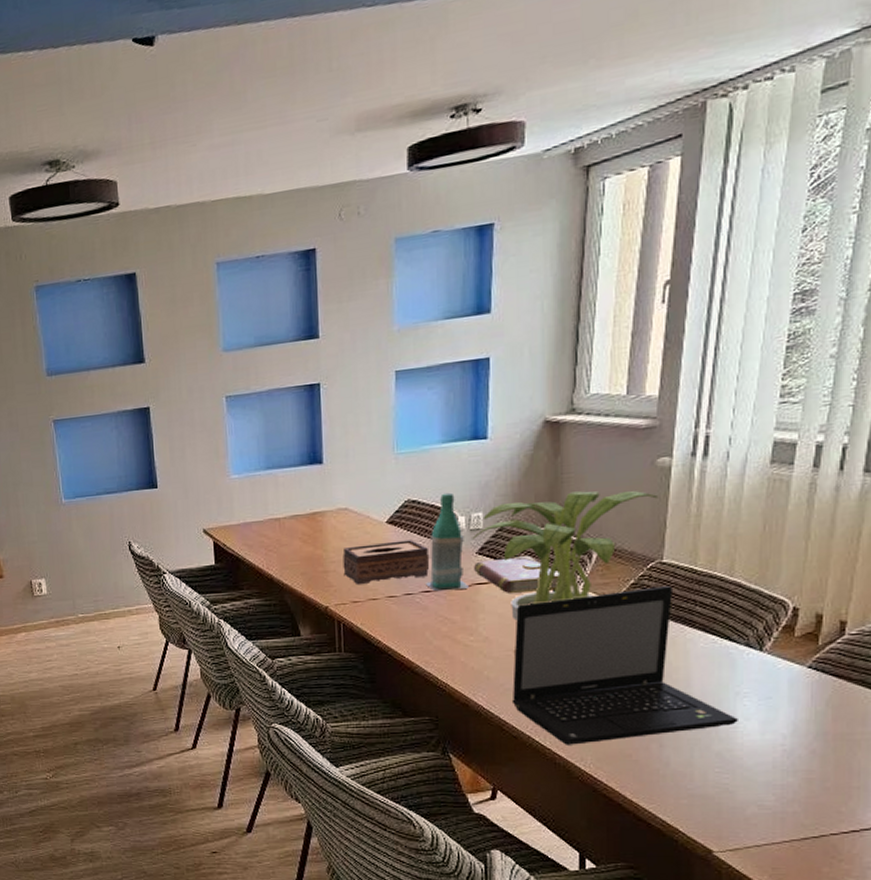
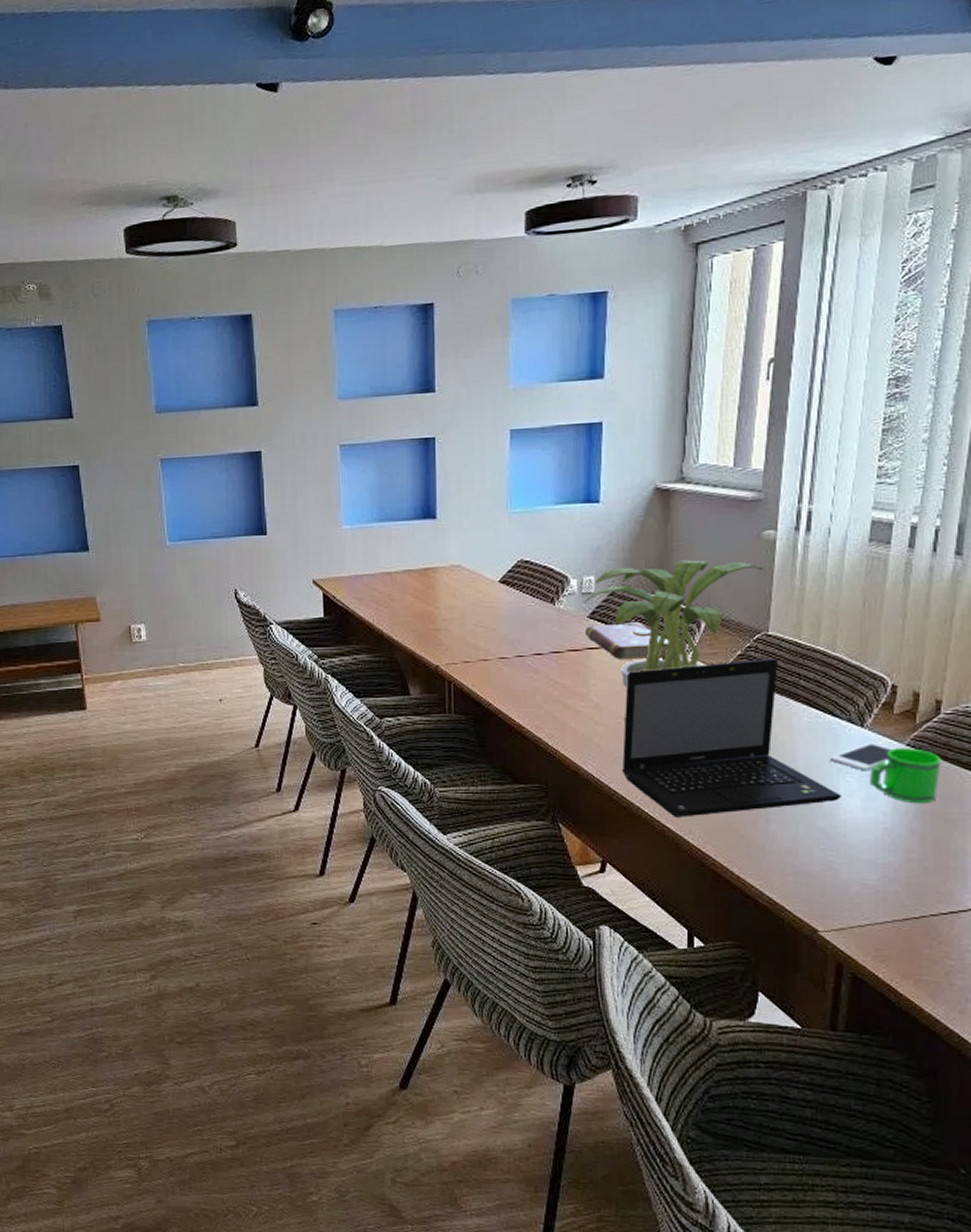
tissue box: present [343,540,430,584] -> none [454,601,542,644]
bottle: present [426,492,469,591] -> none [538,554,580,653]
cell phone: none [726,665,796,695] -> present [829,742,896,772]
mug: none [769,670,845,725] -> present [870,748,941,804]

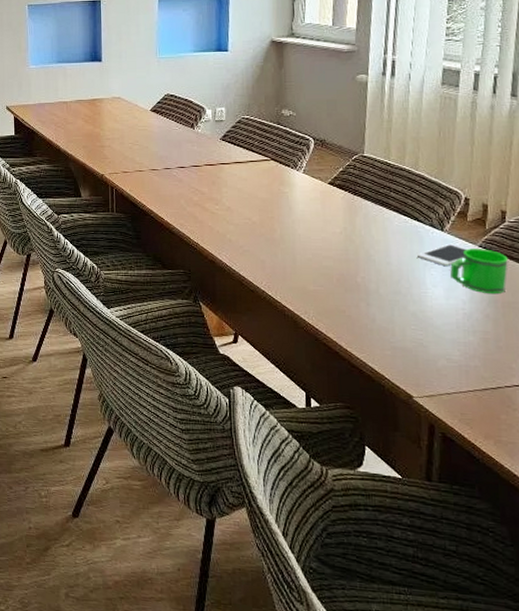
potted plant: present [583,560,763,689] -> none [217,96,358,196]
book: present [586,622,669,659] -> none [219,144,285,173]
laptop: present [621,658,841,817] -> none [249,175,428,300]

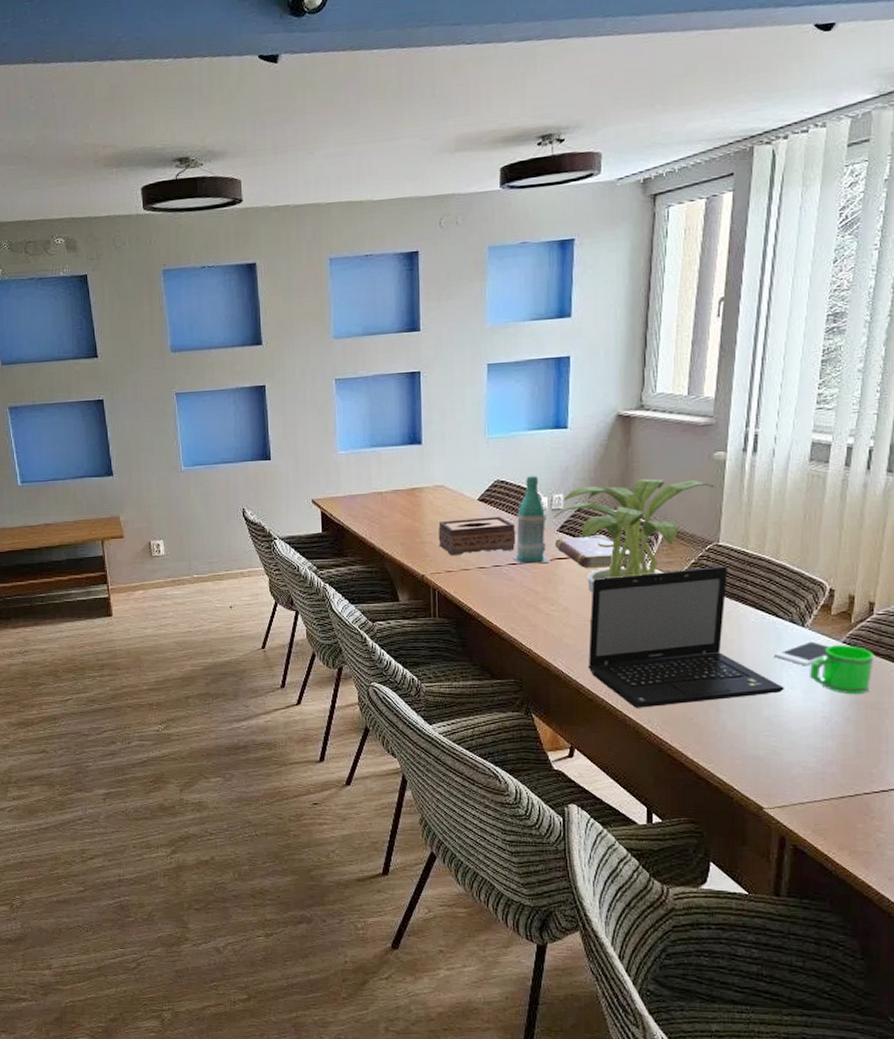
tissue box: none [116,125,184,158] -> present [438,516,516,555]
bottle: none [181,90,214,167] -> present [512,475,550,563]
potted plant: none [217,96,358,196] -> present [553,478,714,594]
book: none [219,144,285,173] -> present [555,535,630,568]
laptop: none [249,175,428,300] -> present [587,566,784,708]

